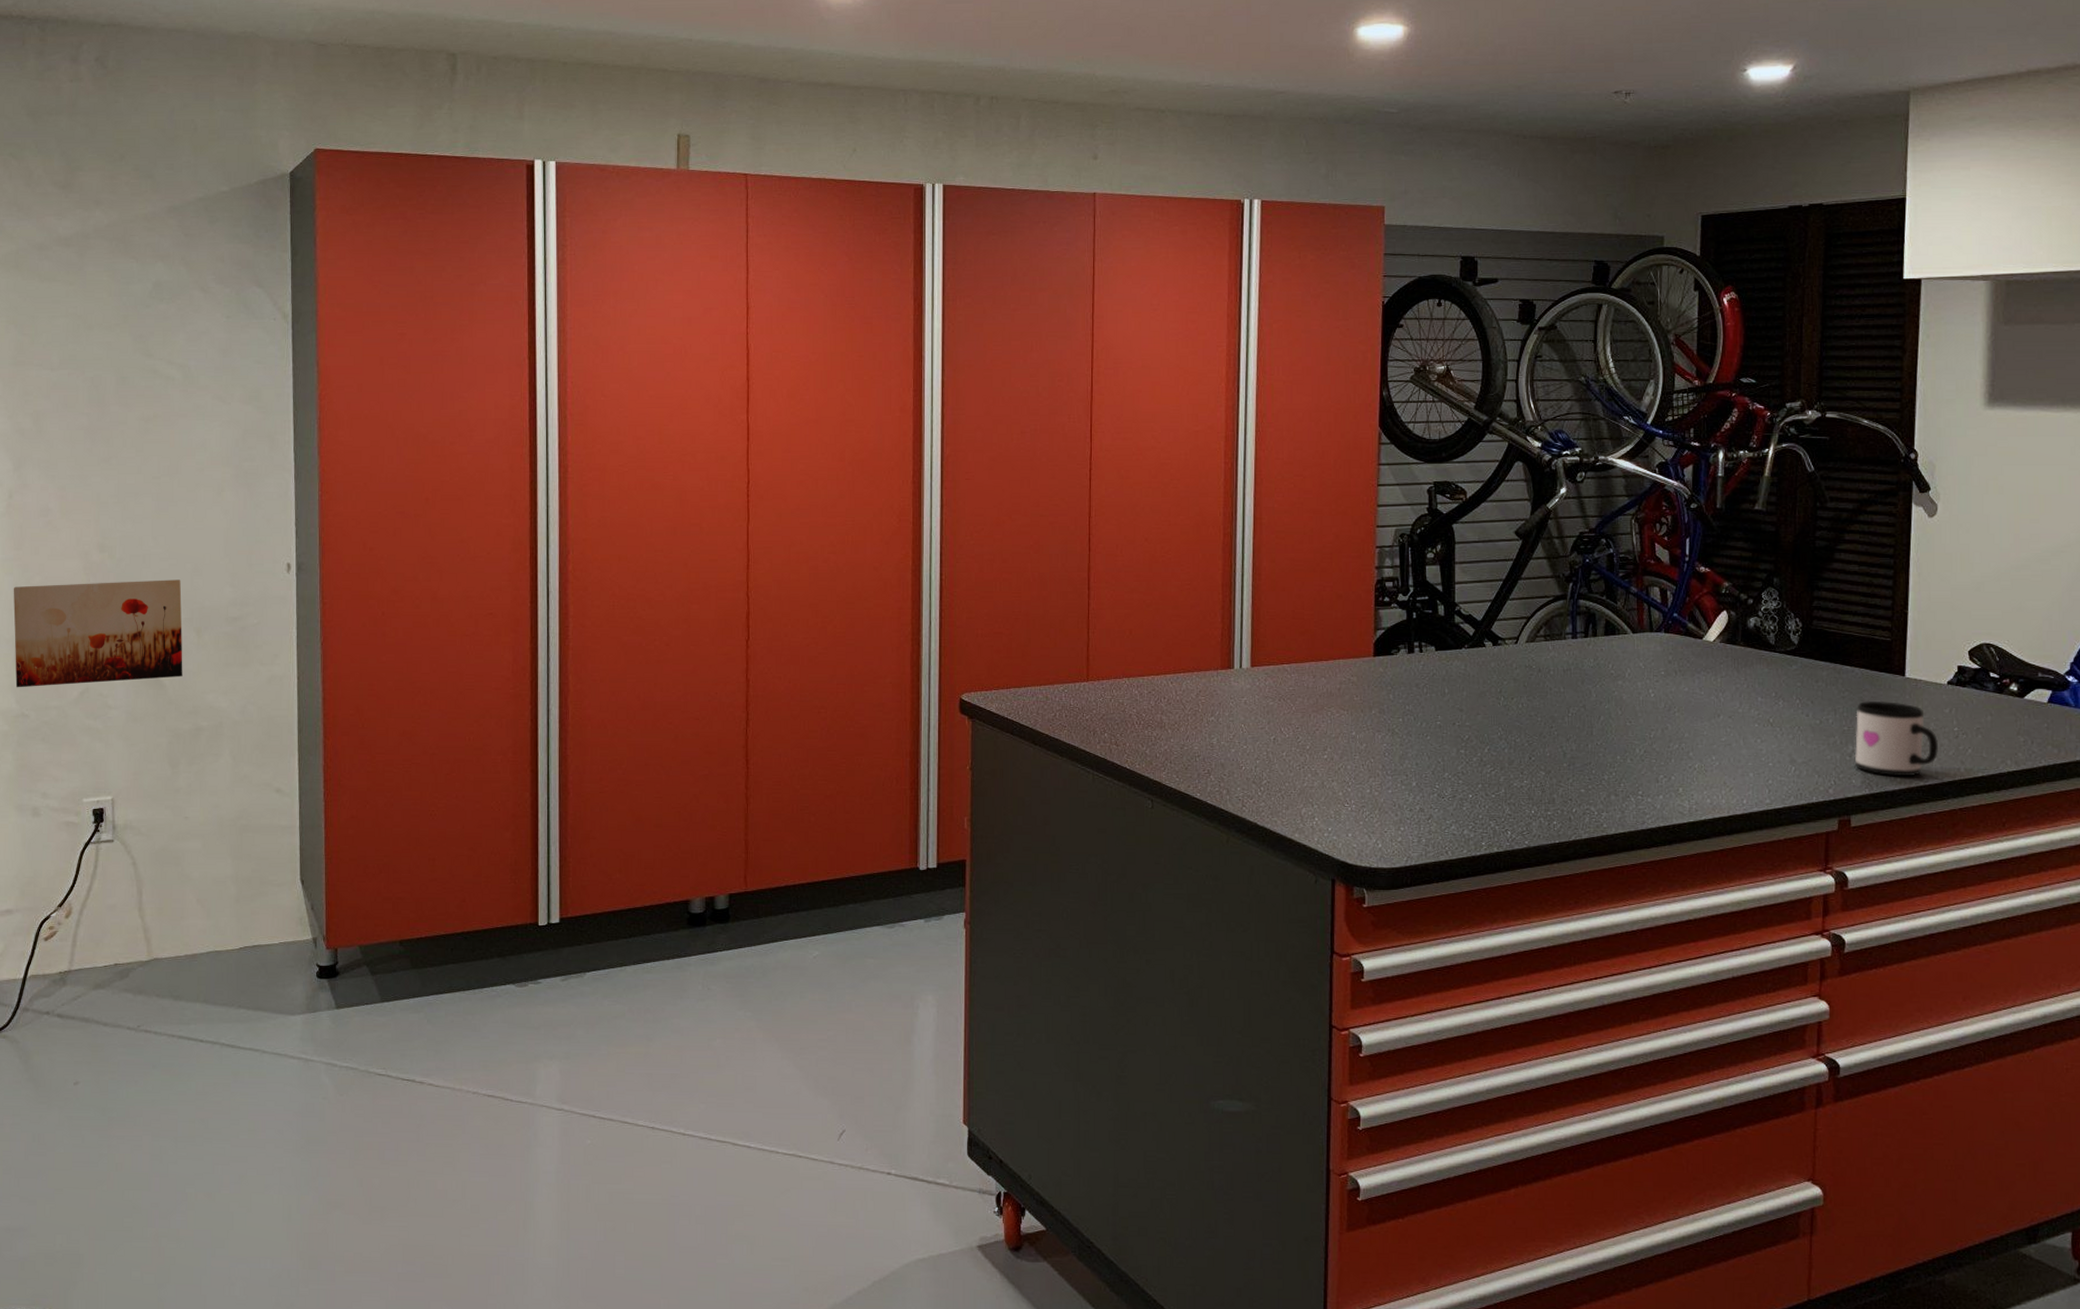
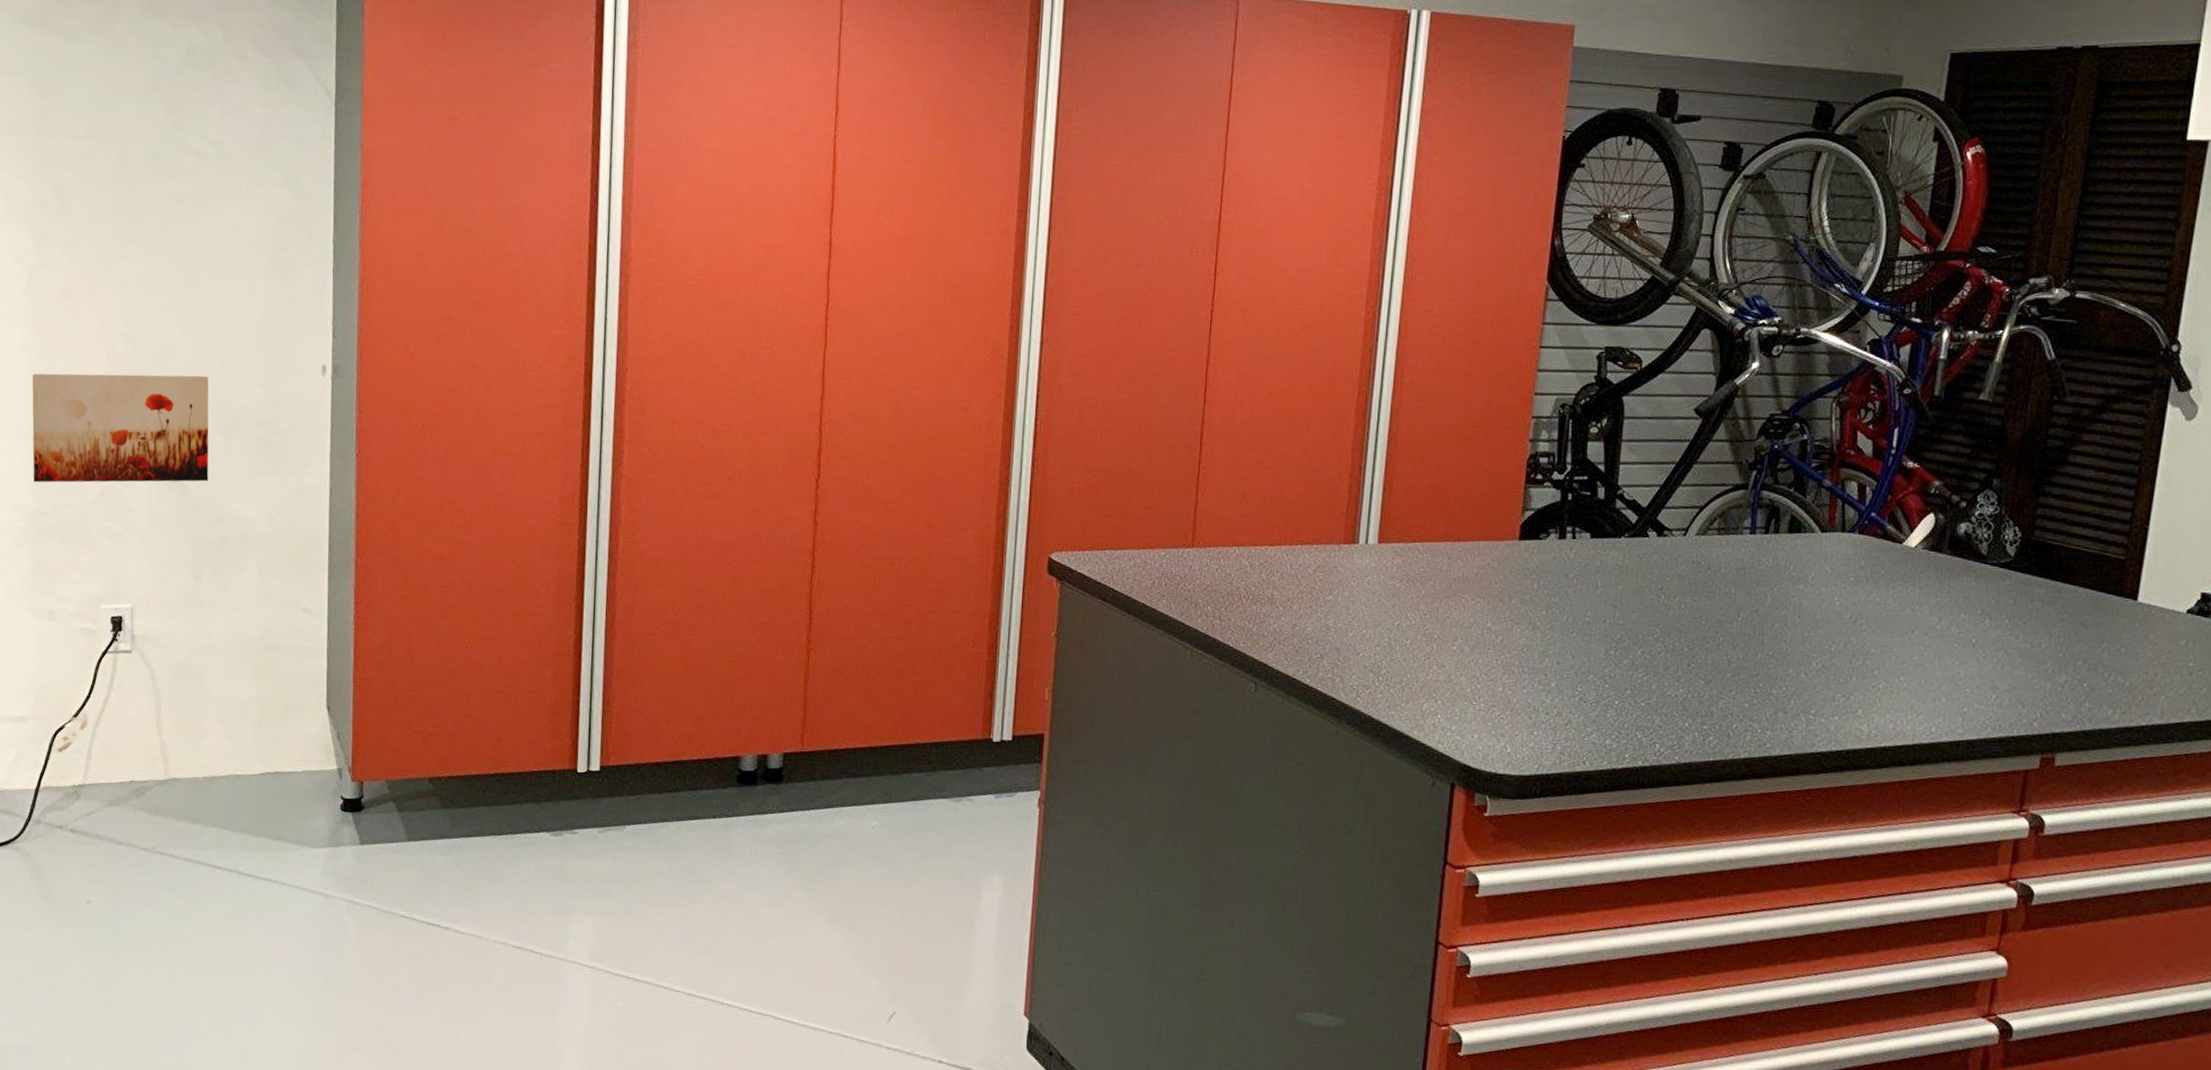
mug: present [1854,700,1938,777] -> none [2067,625,2168,715]

